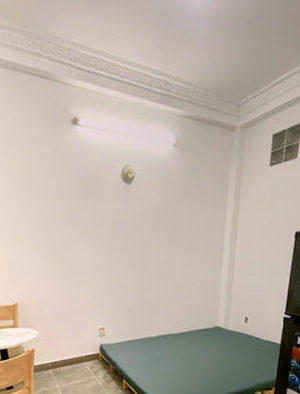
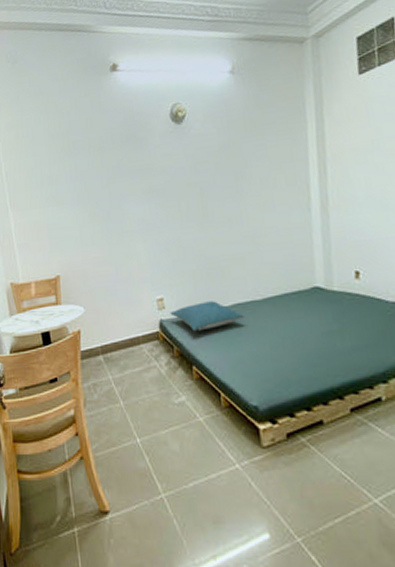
pillow: none [109,332,166,355] -> present [170,301,246,332]

